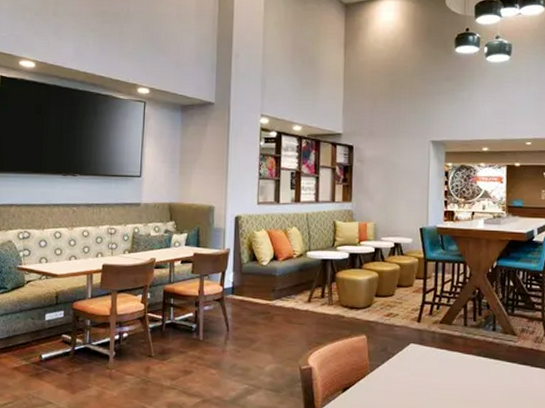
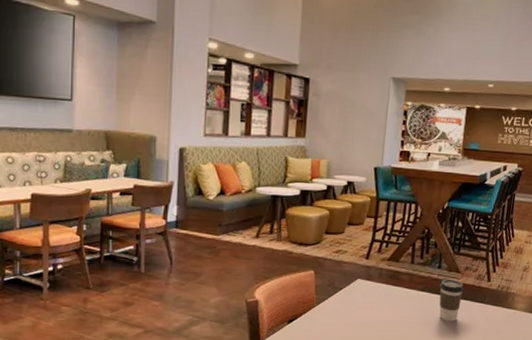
coffee cup: none [496,342,522,390] -> present [439,279,464,322]

